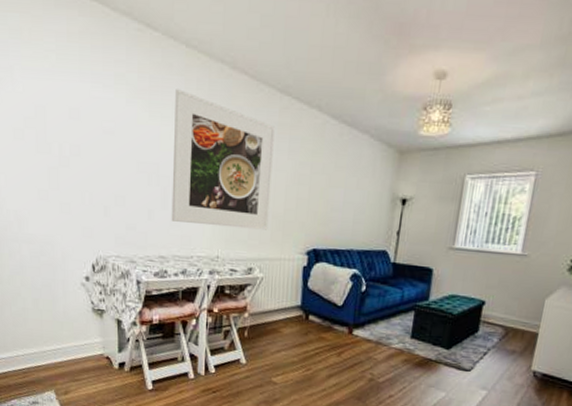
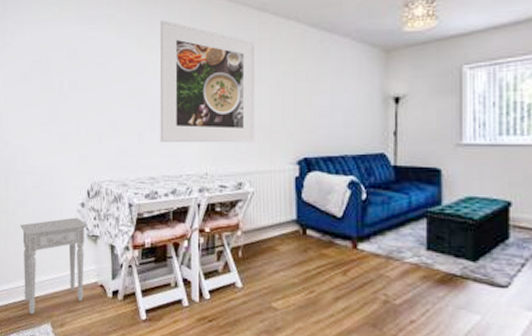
nightstand: none [17,290,93,382] -> present [20,217,87,314]

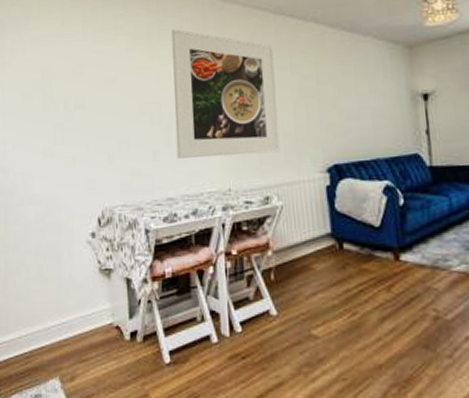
nightstand: present [20,217,87,314] -> none [21,249,99,368]

